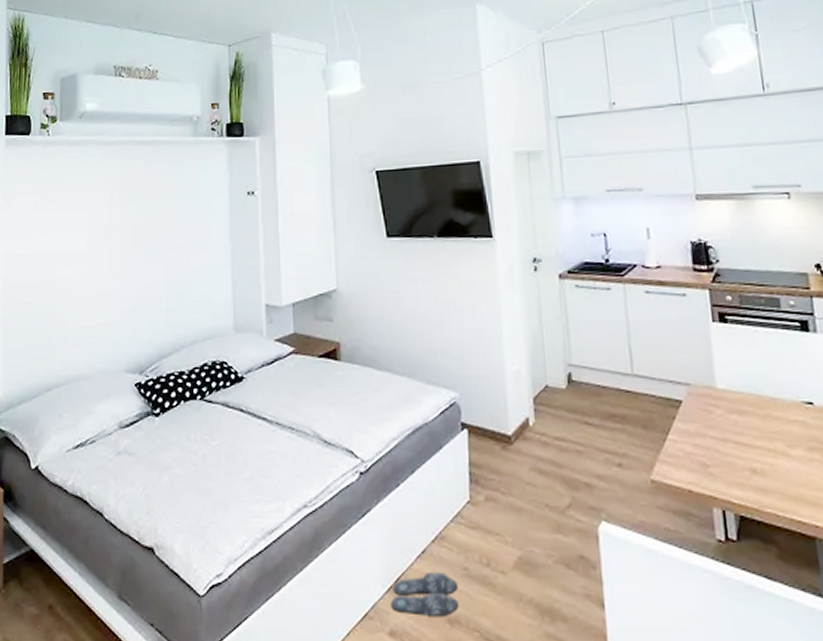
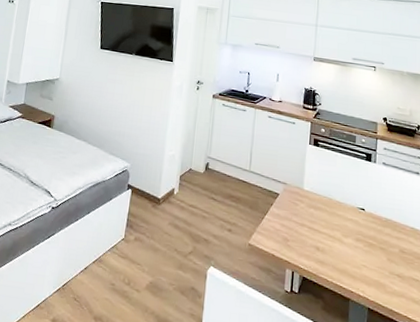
slippers: present [391,571,458,616] -> none [57,282,105,315]

